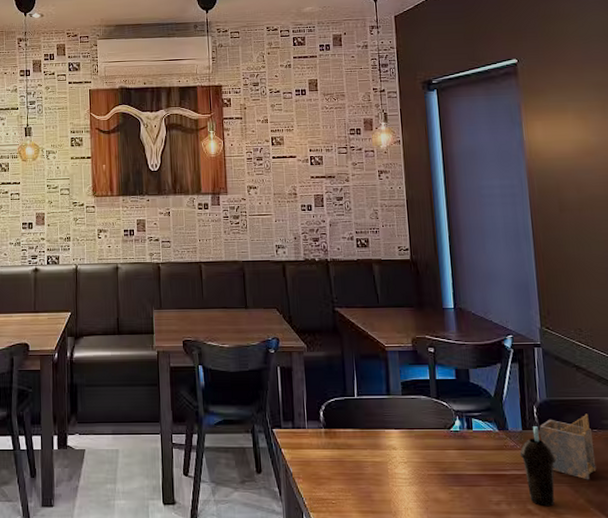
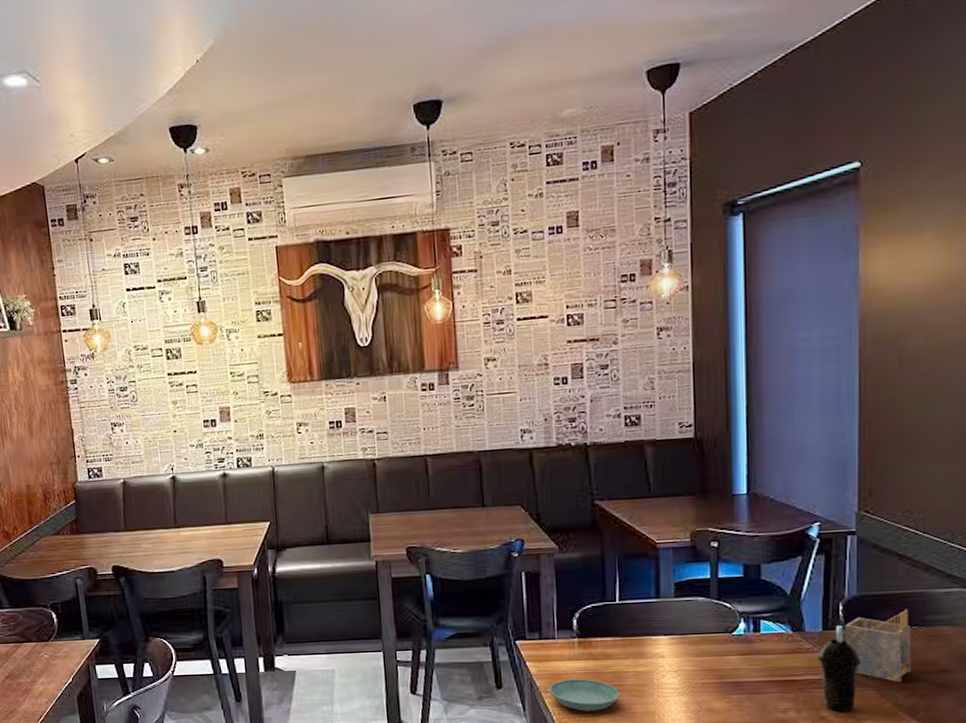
saucer: none [301,467,360,498] -> present [549,679,619,711]

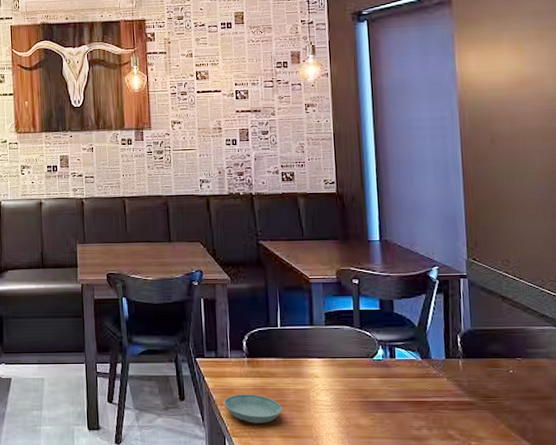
cup: present [817,626,861,713] -> none [442,355,478,432]
napkin holder: present [844,609,912,683] -> none [463,342,519,407]

